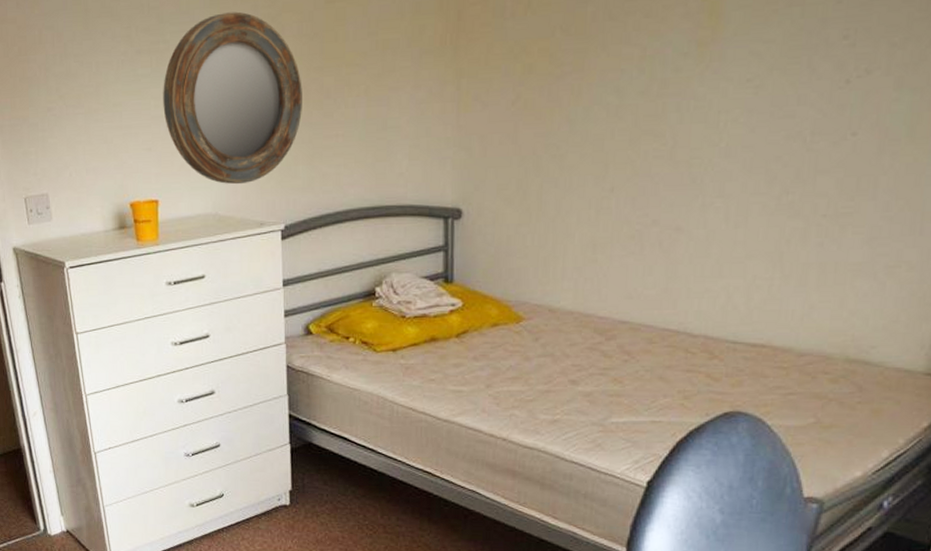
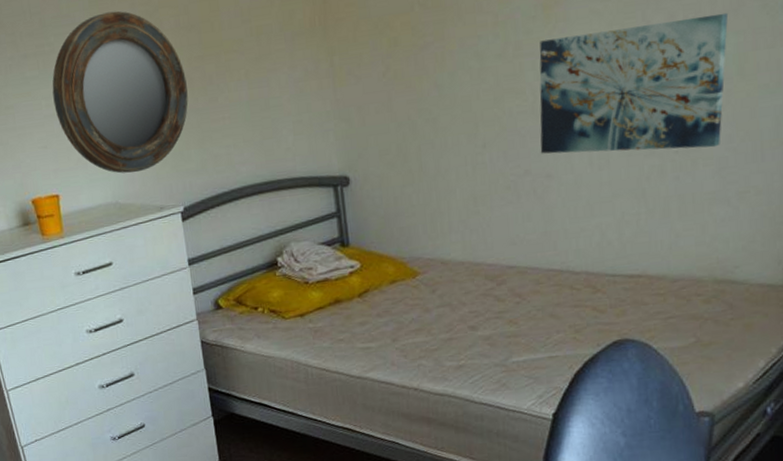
wall art: none [672,66,907,215] -> present [539,12,729,154]

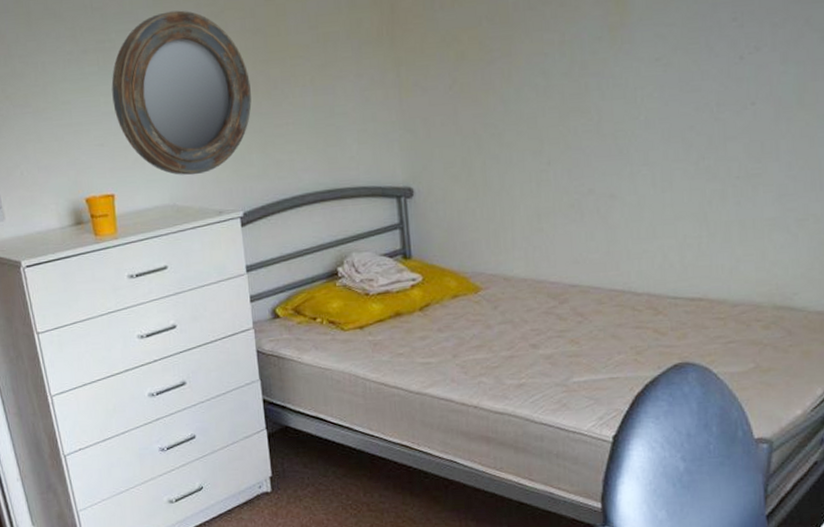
wall art: present [539,12,729,154] -> none [604,43,789,175]

